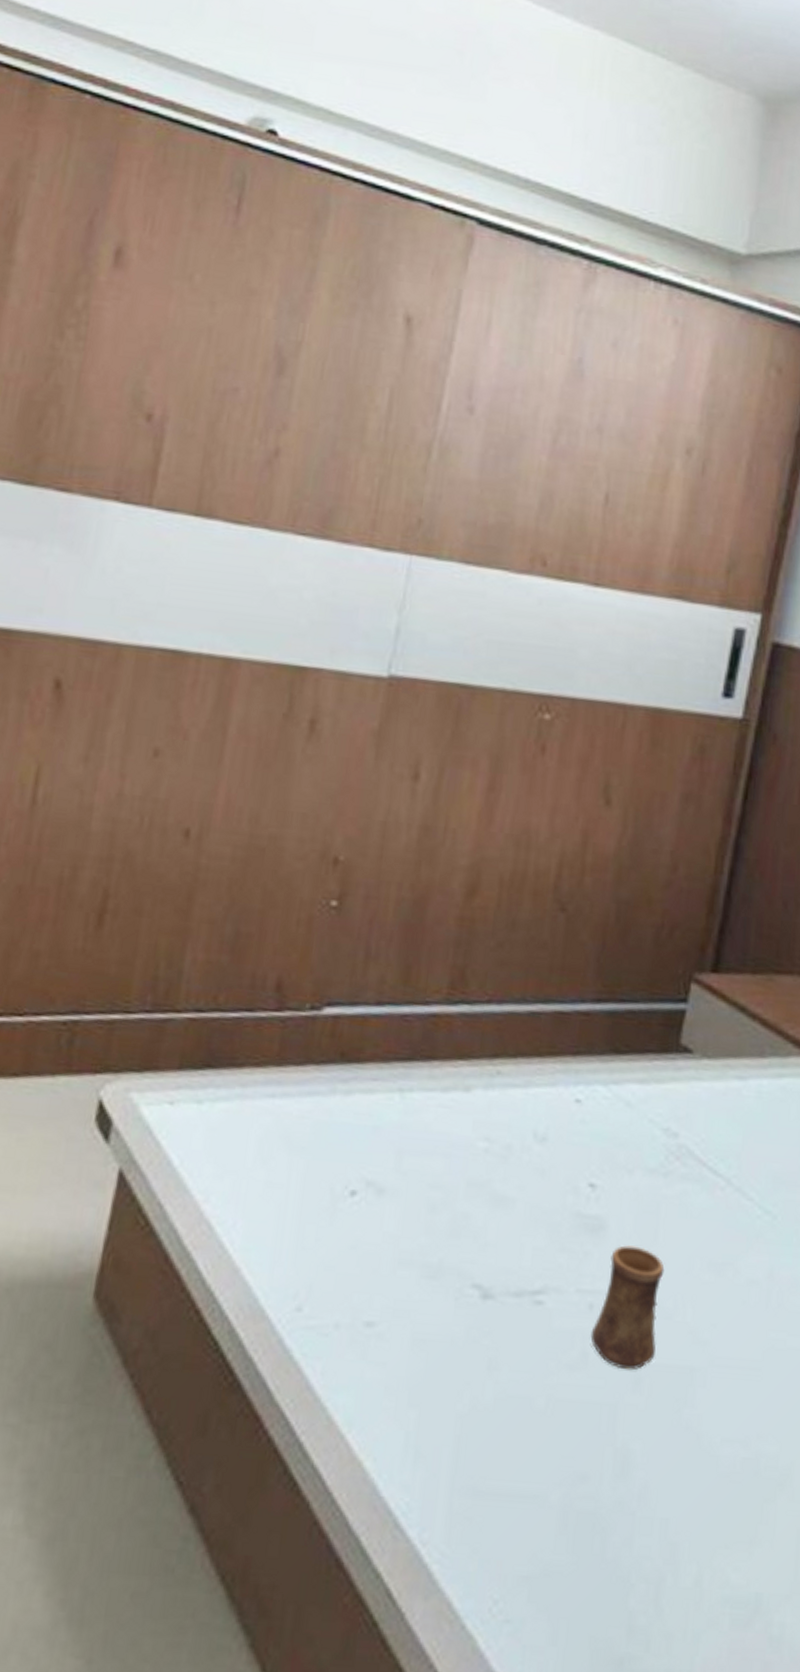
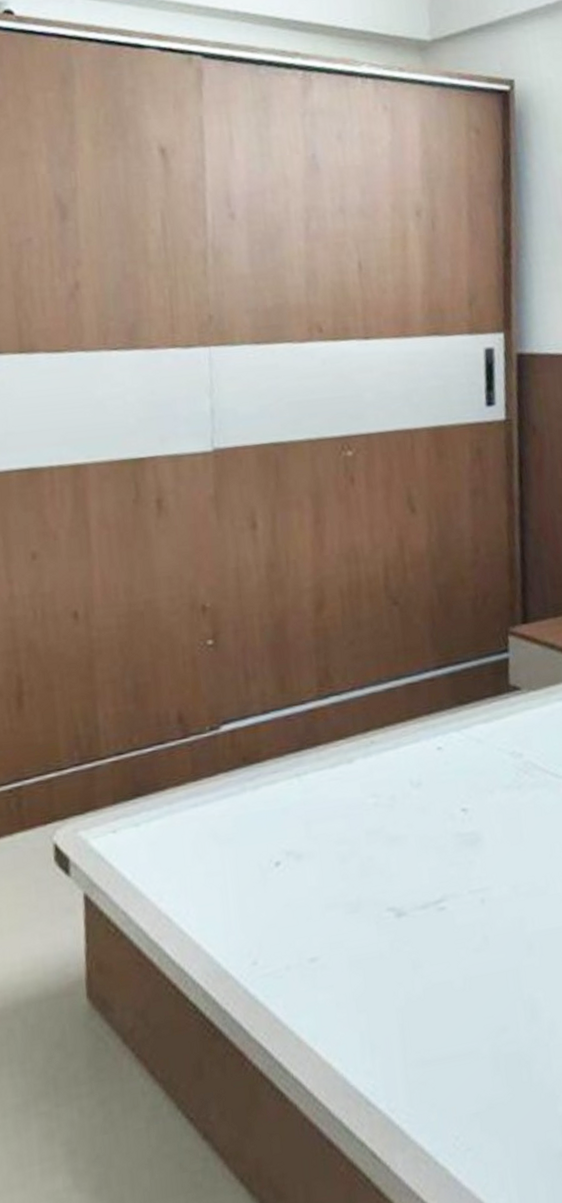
cup: present [590,1245,665,1370] -> none [487,846,539,941]

